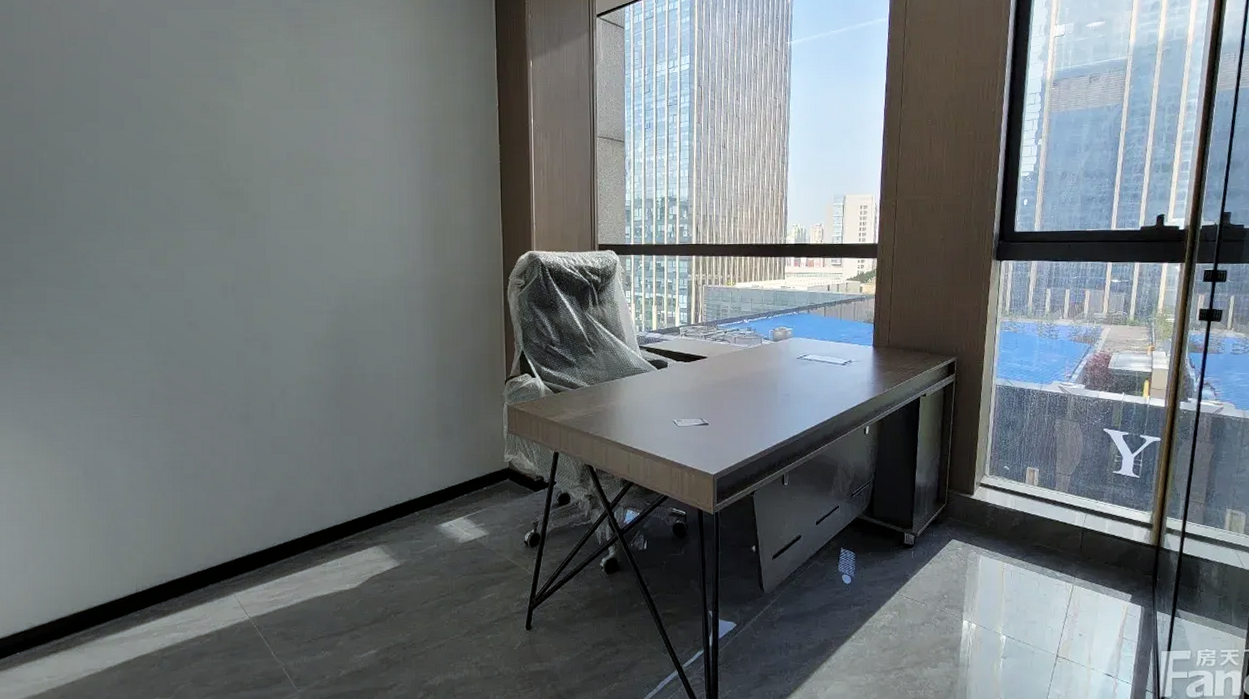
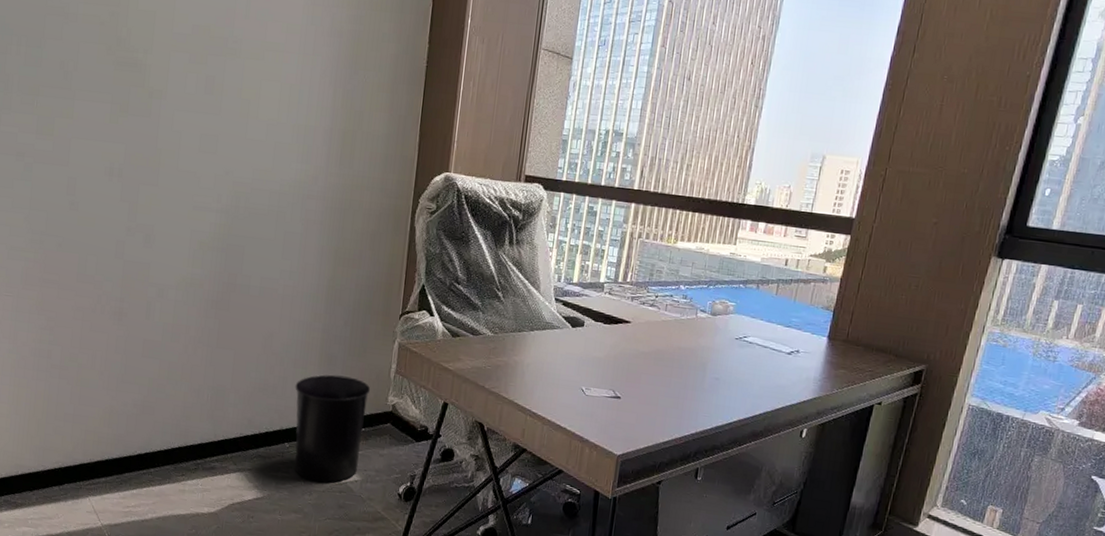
waste bin: none [418,442,487,543] -> present [294,374,371,483]

